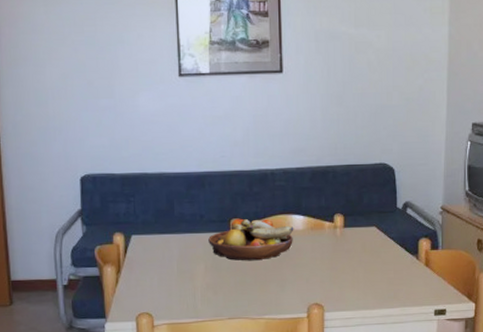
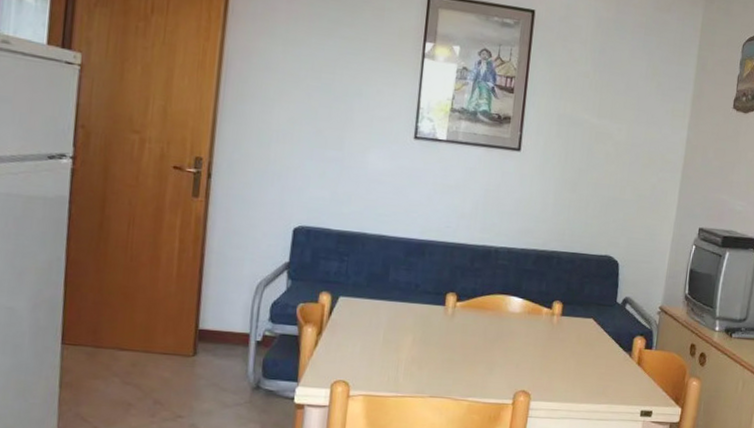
fruit bowl: present [208,218,294,261] -> none [420,292,511,340]

